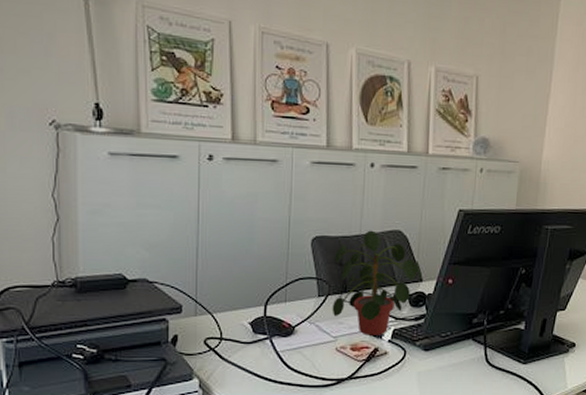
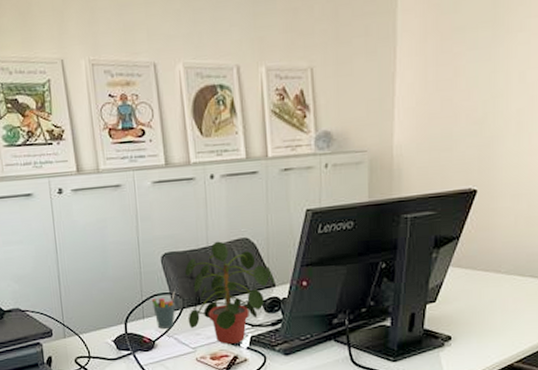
pen holder: none [296,276,322,314] -> present [151,291,176,329]

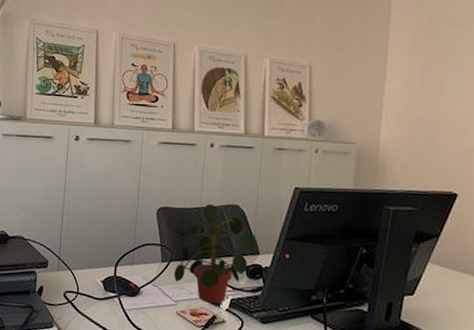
pen holder: present [151,291,176,329] -> none [142,243,165,278]

